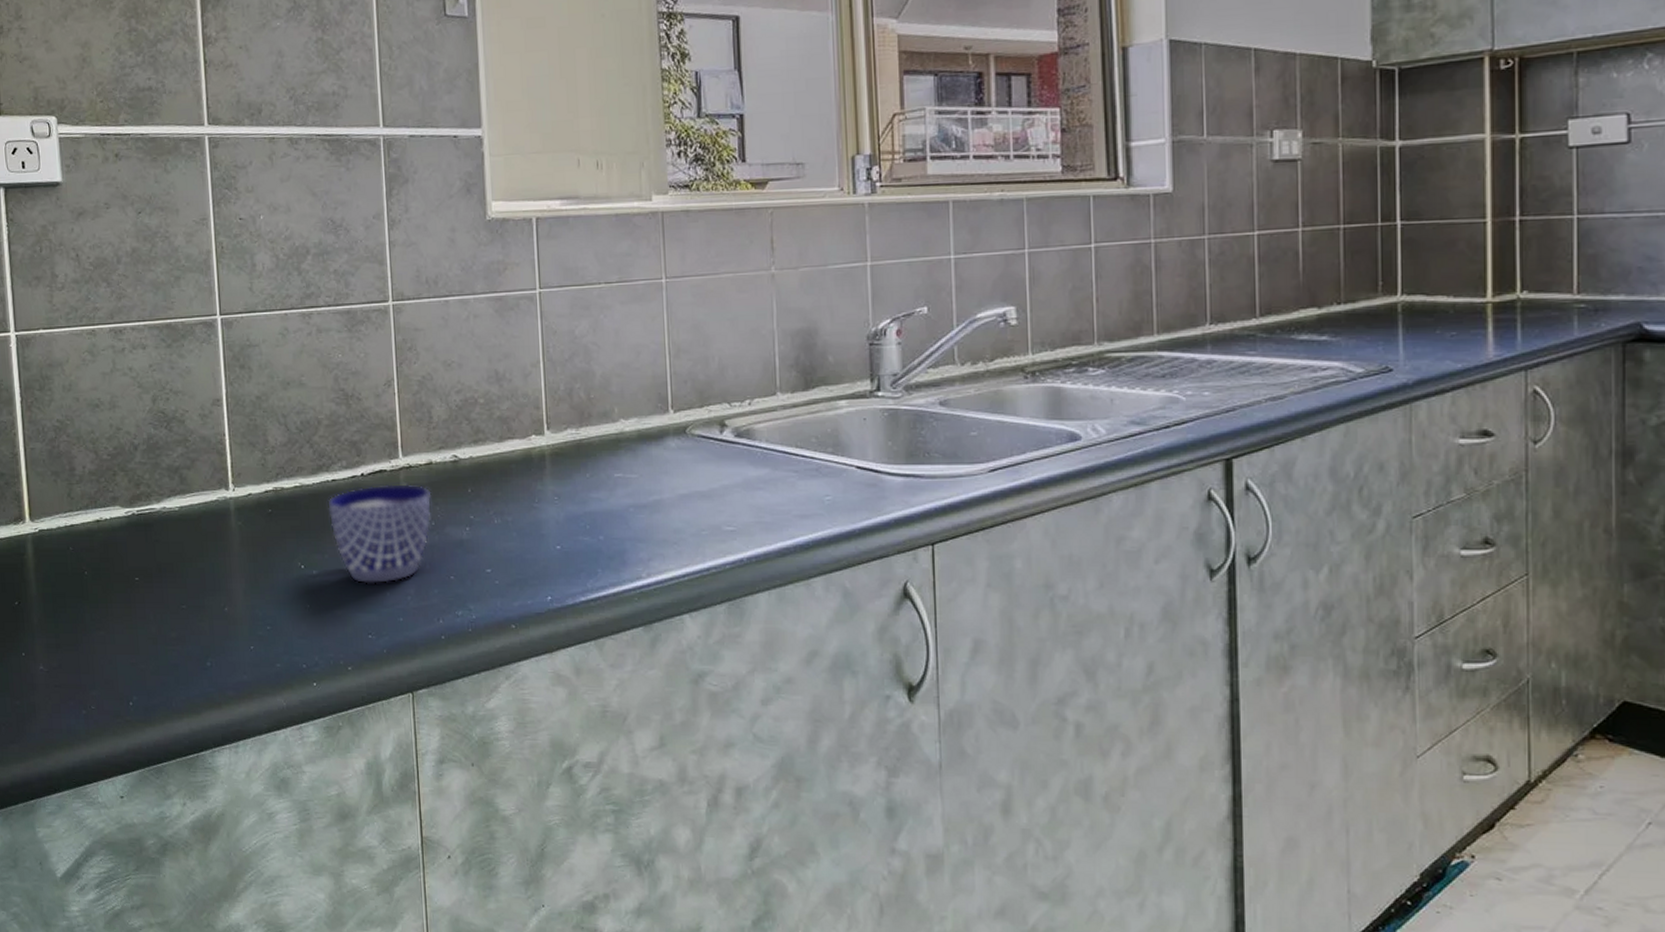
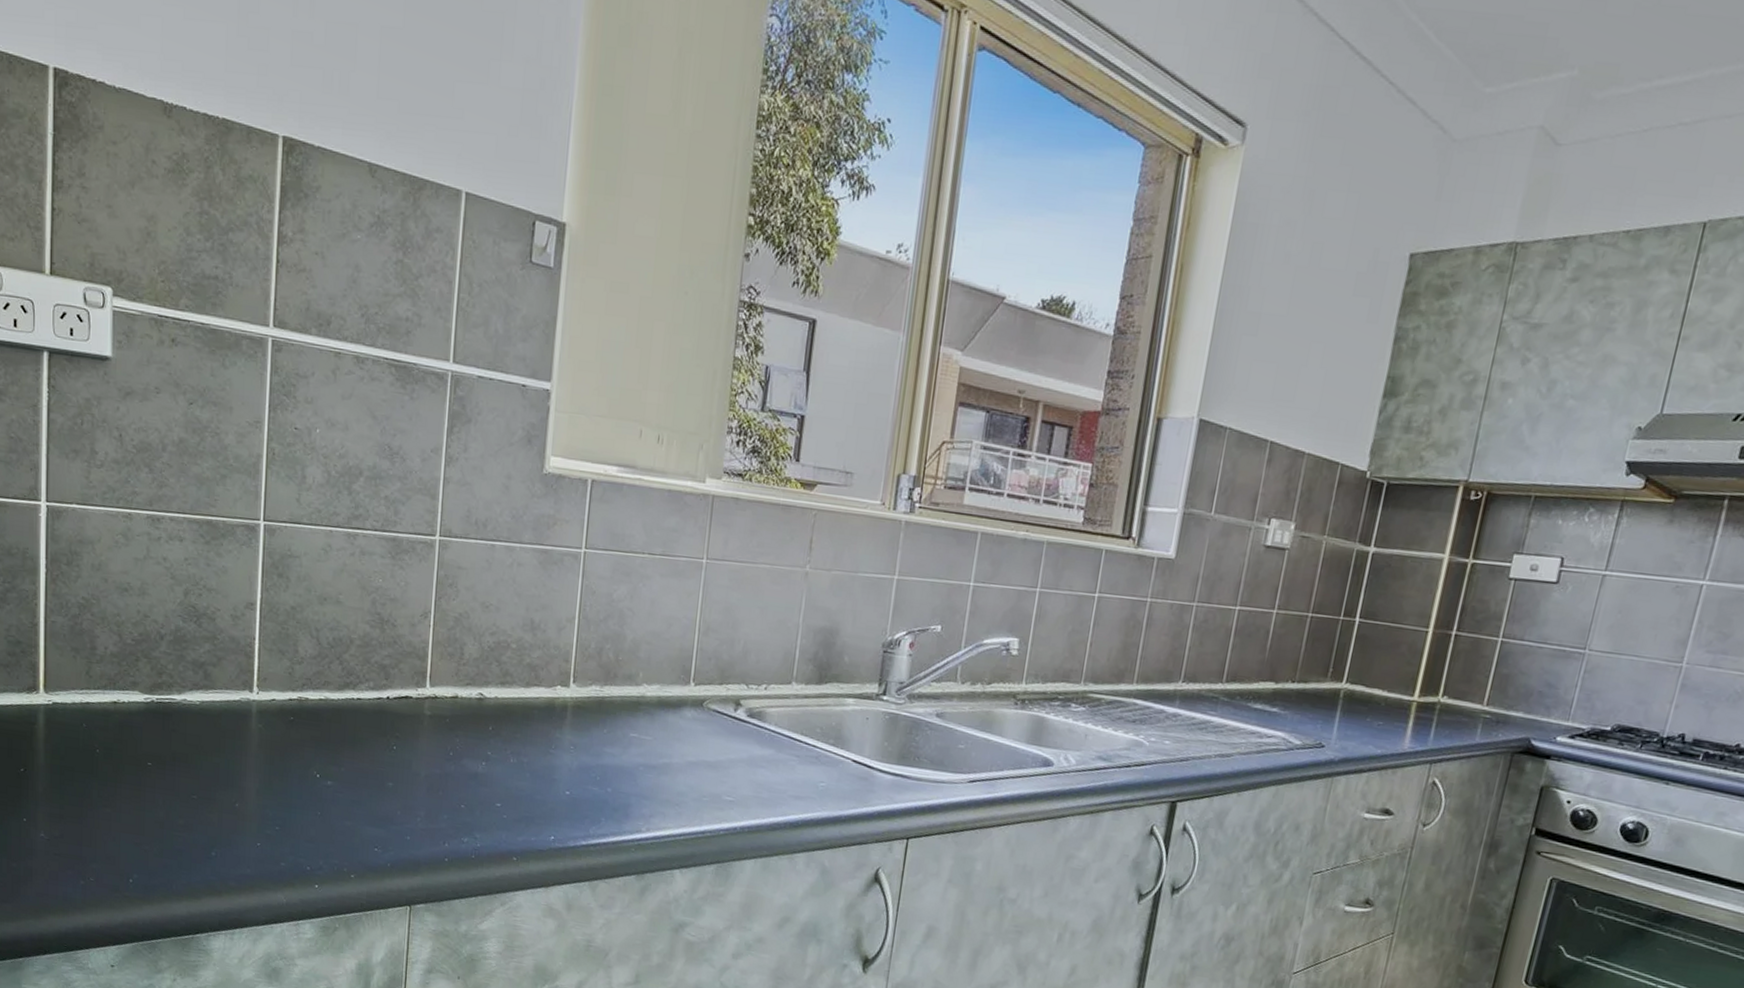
cup: present [327,484,432,584] -> none [349,709,453,803]

